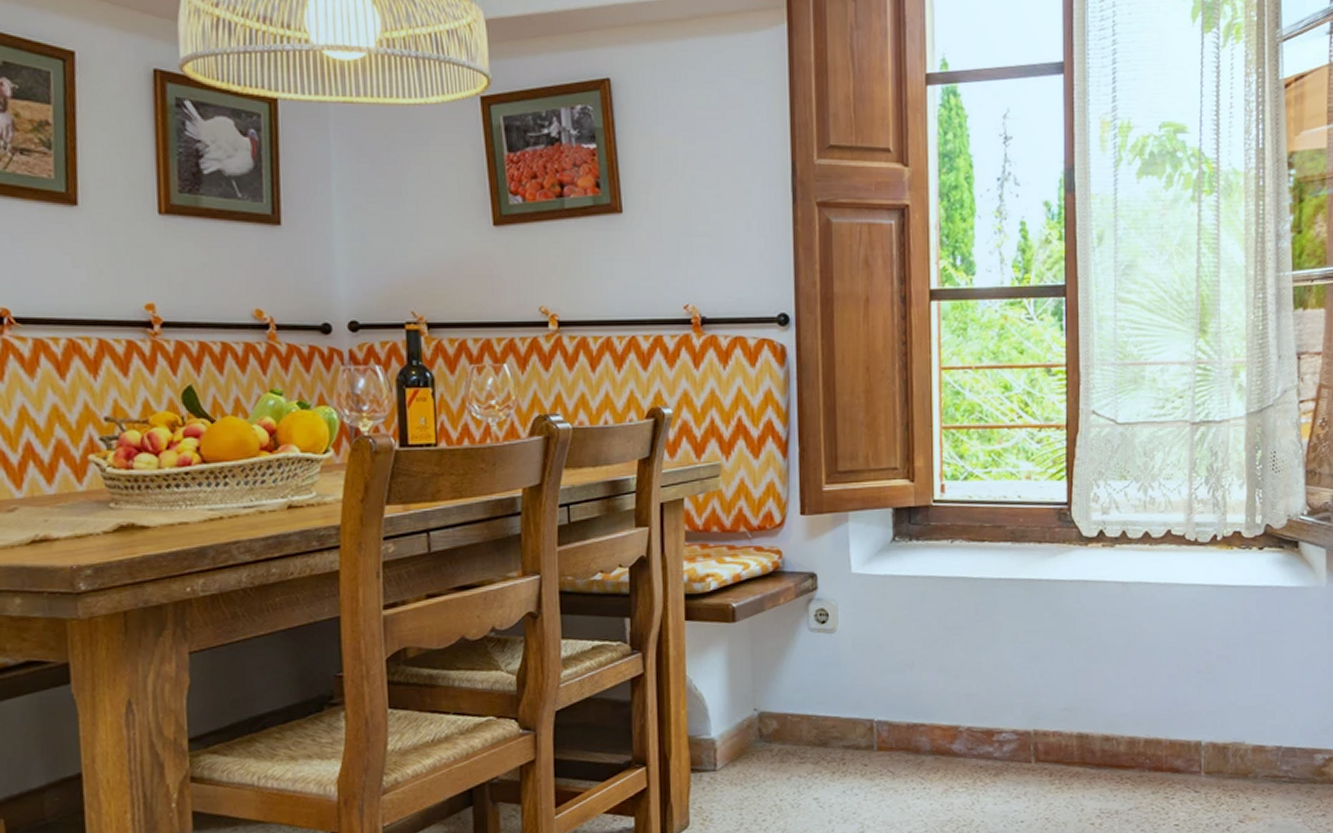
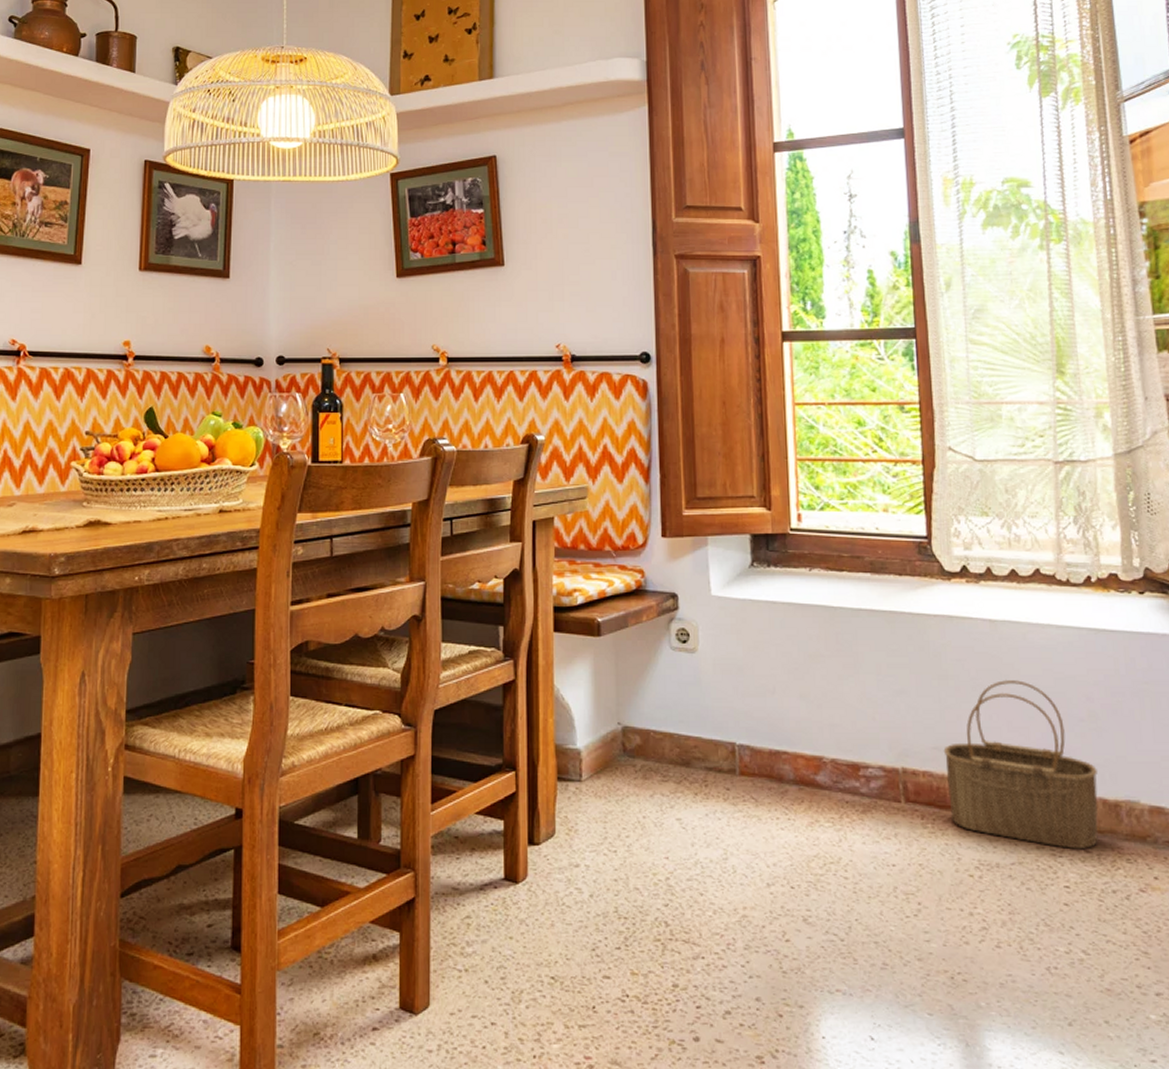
wicker basket: none [1073,638,1210,791] -> present [943,680,1098,848]

